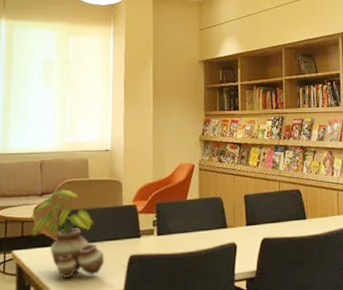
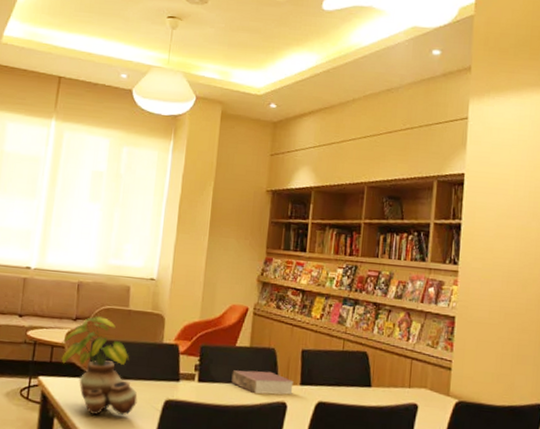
book: none [186,217,240,239] -> present [231,370,294,395]

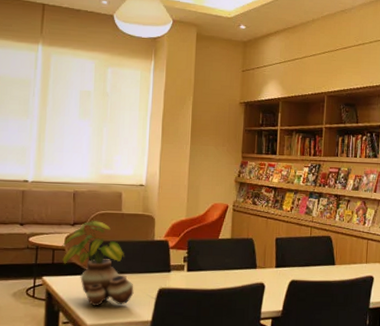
book: present [231,370,294,395] -> none [216,258,270,278]

